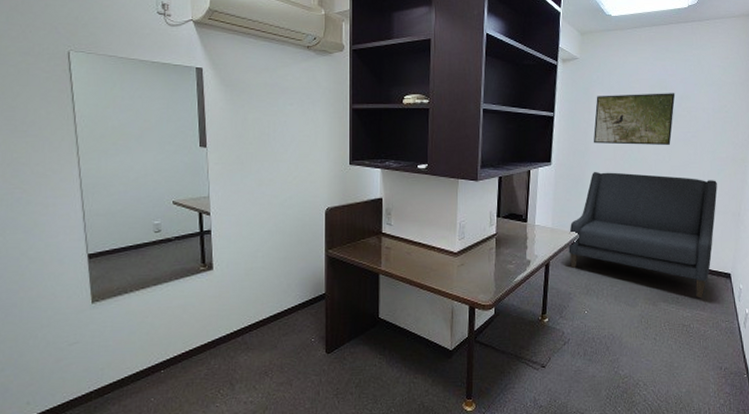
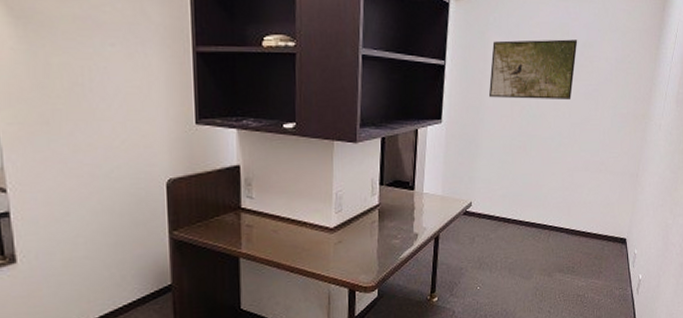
sofa: present [568,171,718,299] -> none [460,129,617,266]

